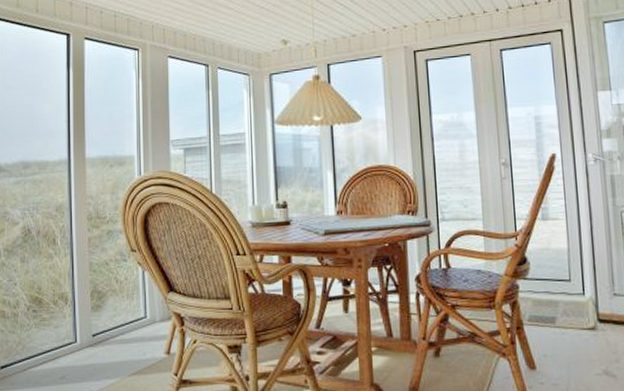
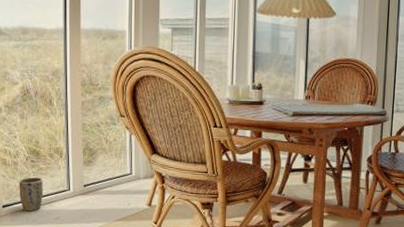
plant pot: none [19,330,46,372] -> present [19,177,43,212]

